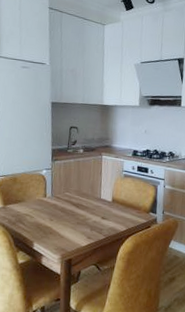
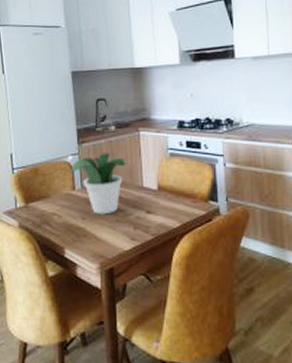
potted plant: none [44,170,91,218] -> present [71,153,129,215]

